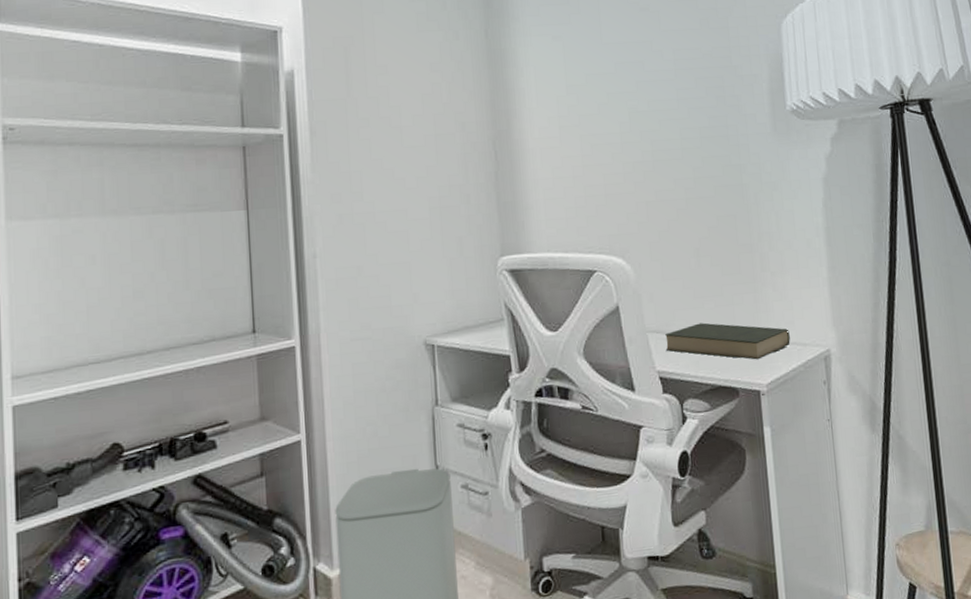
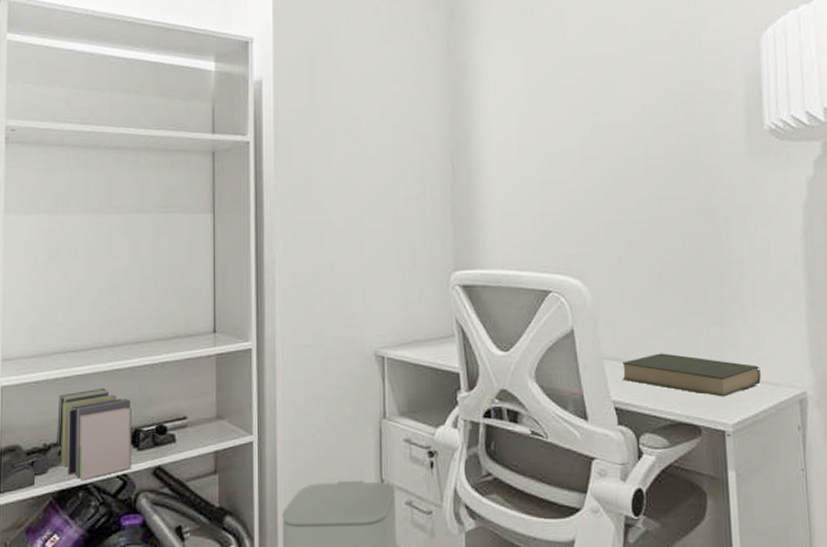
books: none [80,398,168,498] -> present [55,387,132,481]

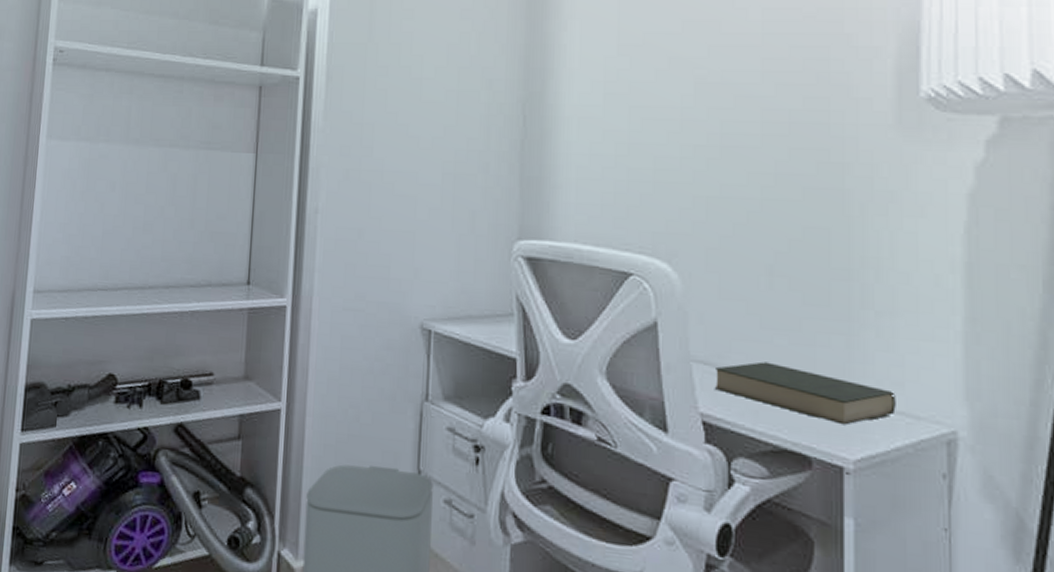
books: present [55,387,132,481] -> none [79,331,158,429]

